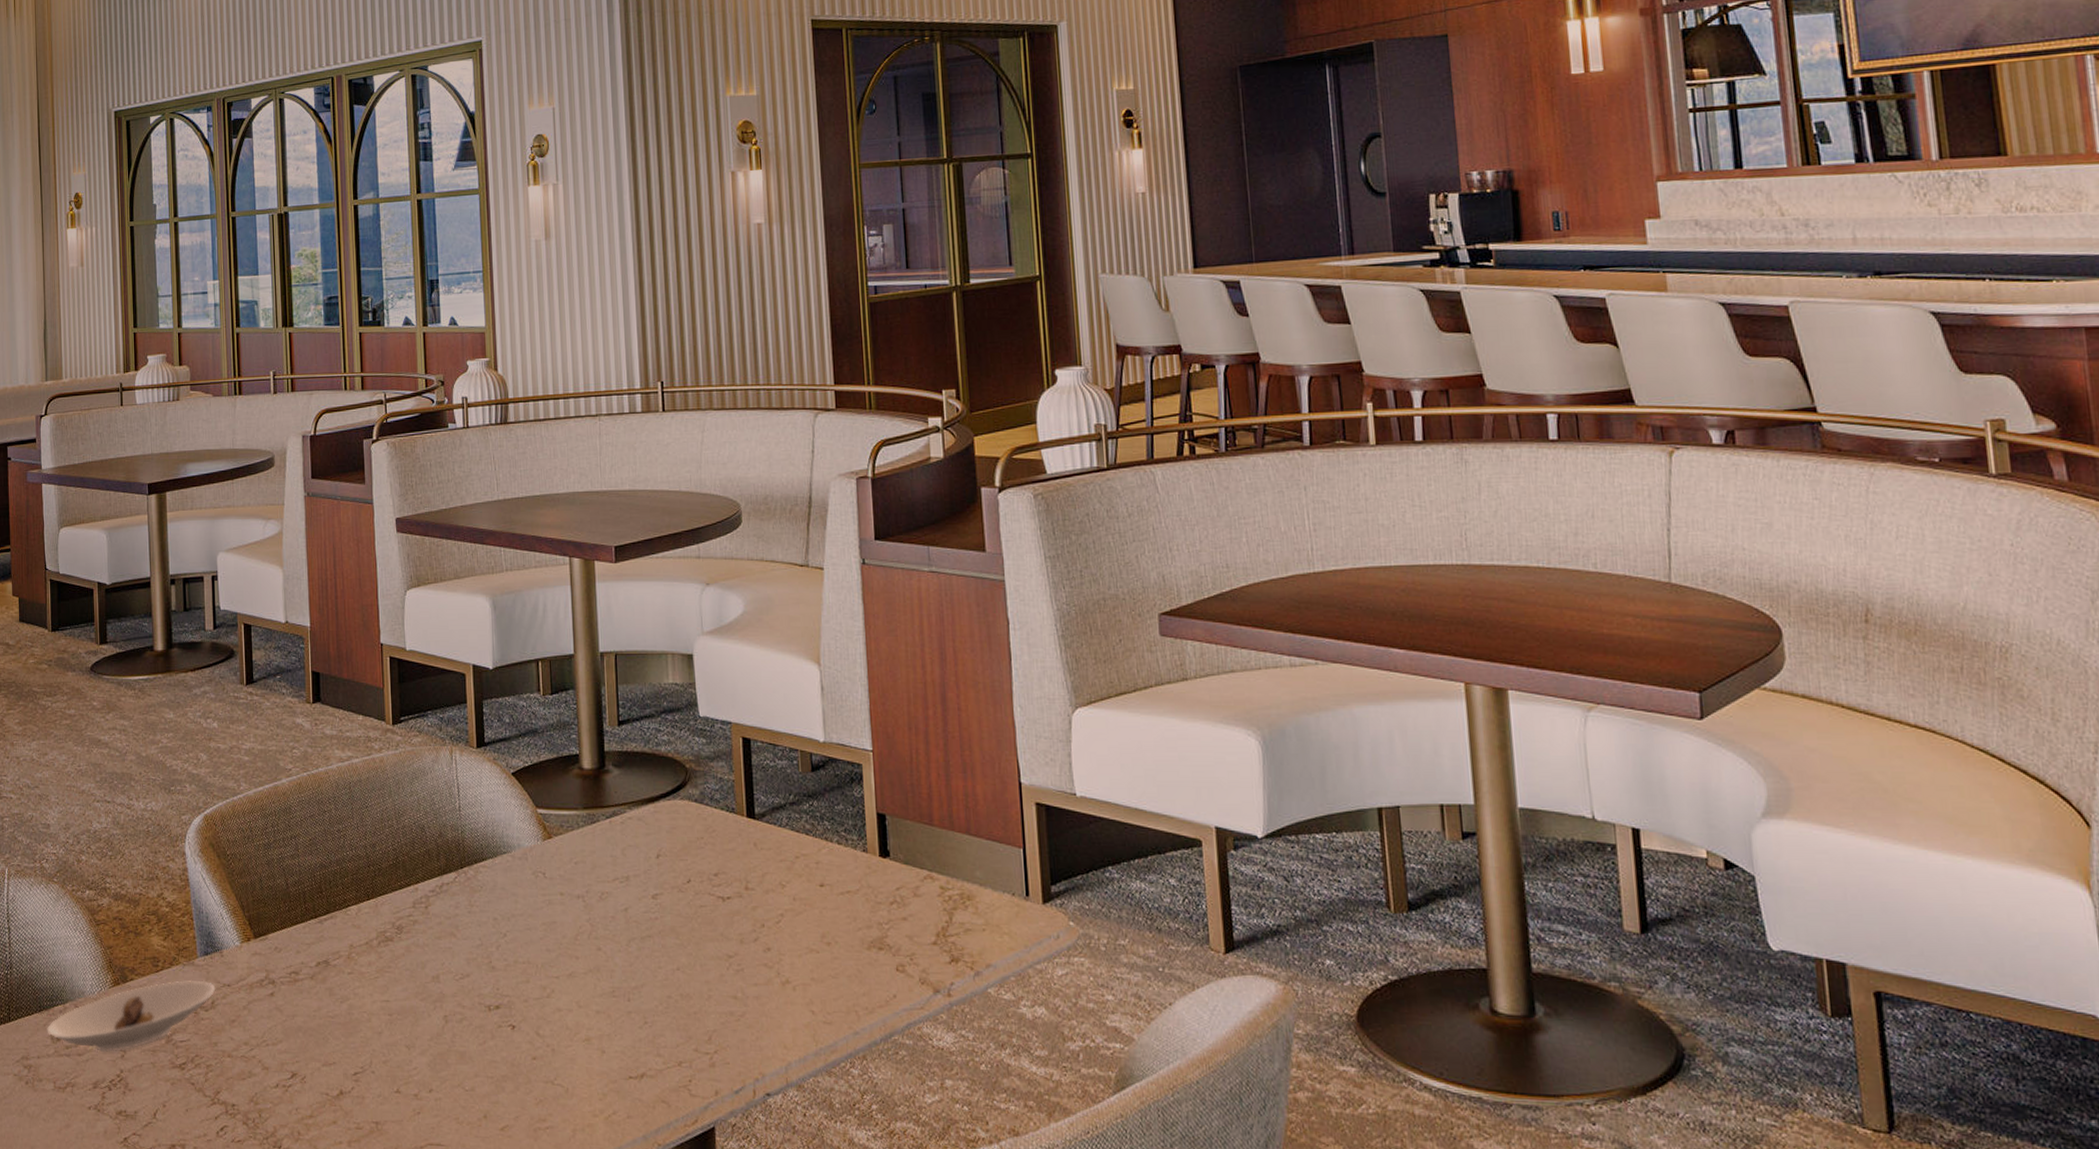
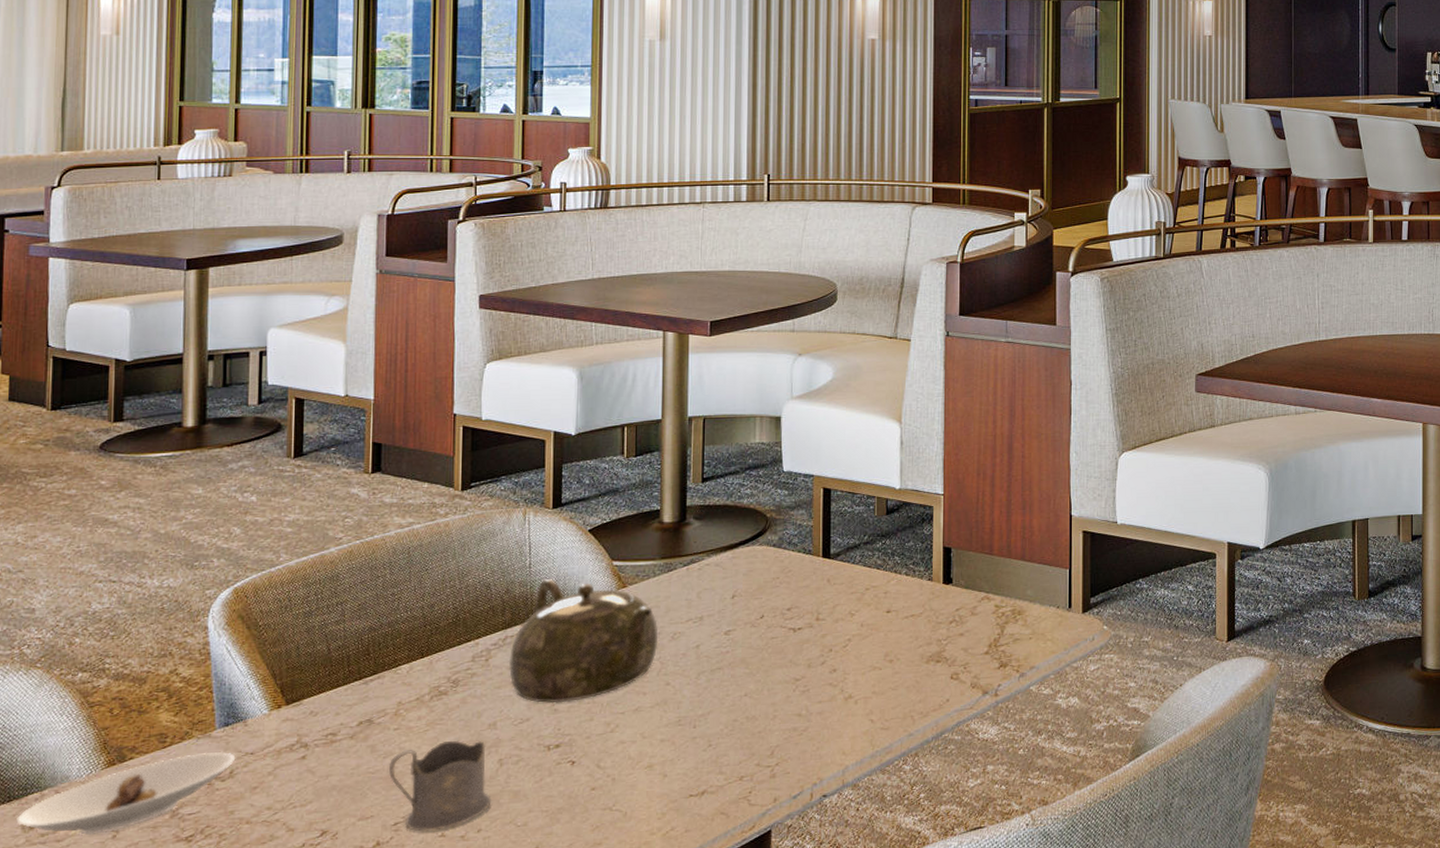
tea glass holder: none [346,990,440,1087] -> present [389,740,492,833]
teapot: none [446,824,587,961] -> present [508,579,659,704]

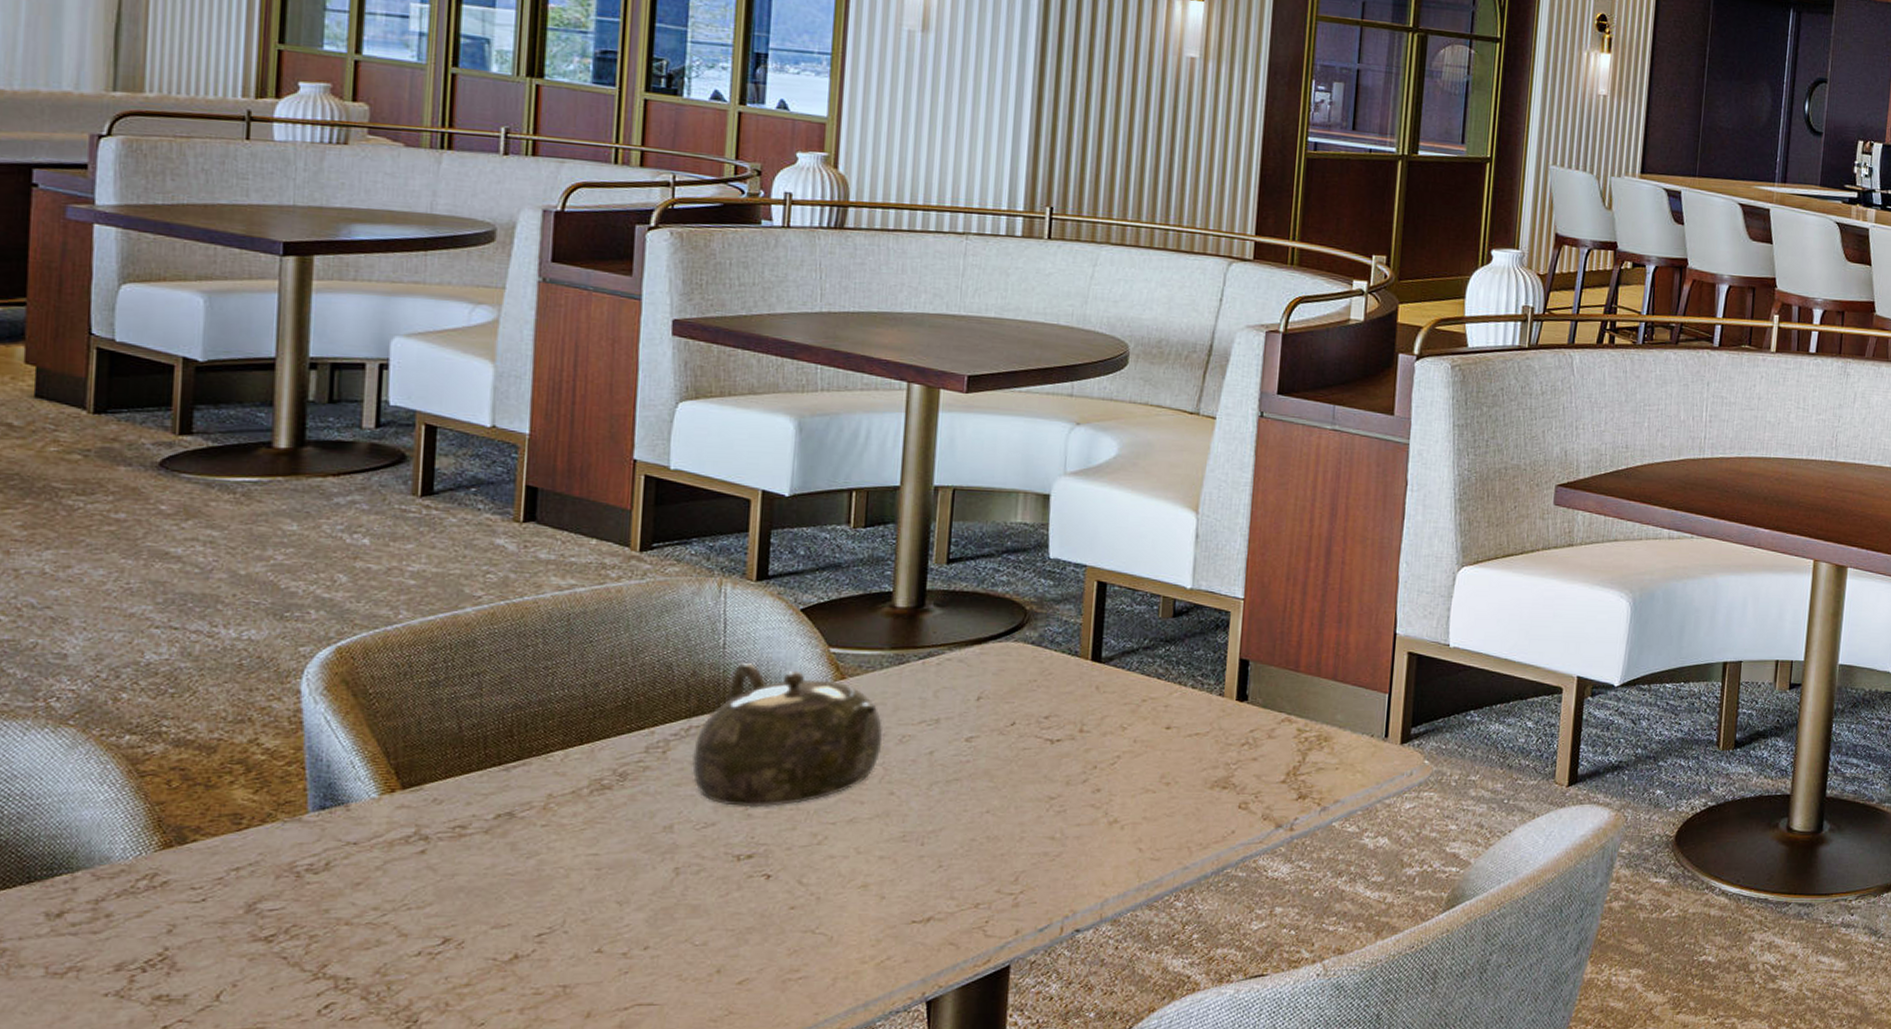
saucer: present [16,751,236,835] -> none [38,838,334,927]
tea glass holder: present [389,740,492,833] -> none [533,842,663,947]

